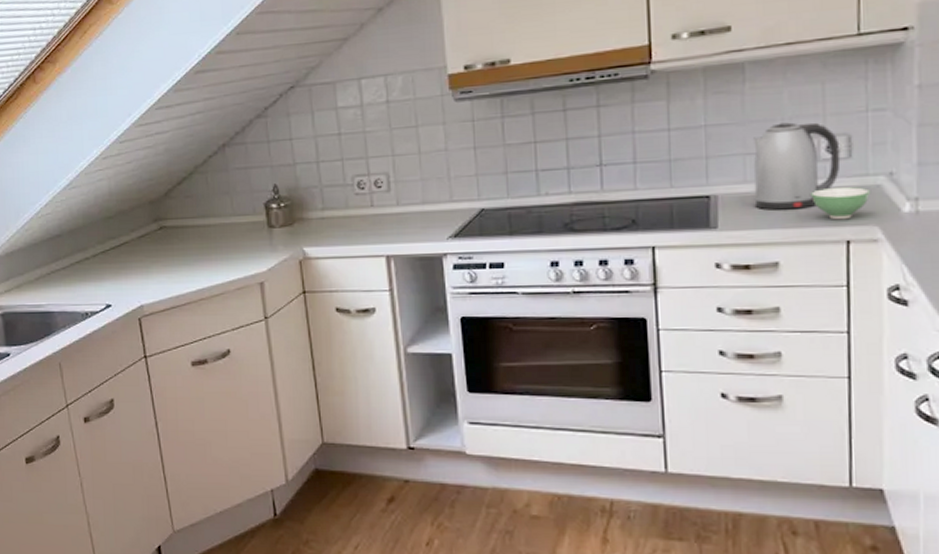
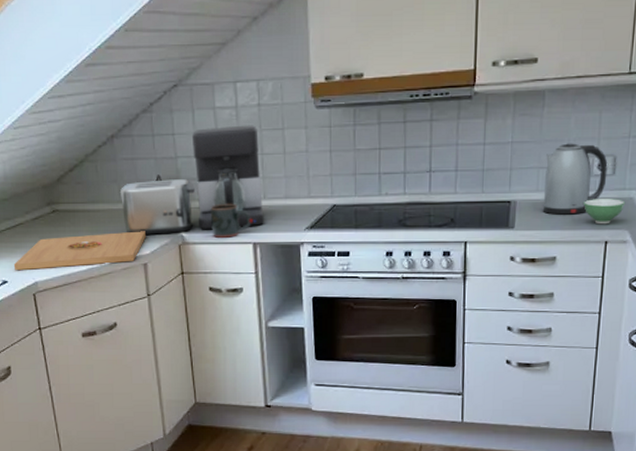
platter: none [117,246,263,294] -> present [13,231,147,271]
toaster: none [232,187,316,250] -> present [119,179,195,235]
coffee maker: none [311,124,398,243] -> present [191,125,264,230]
mug: none [334,211,382,251] -> present [210,203,250,238]

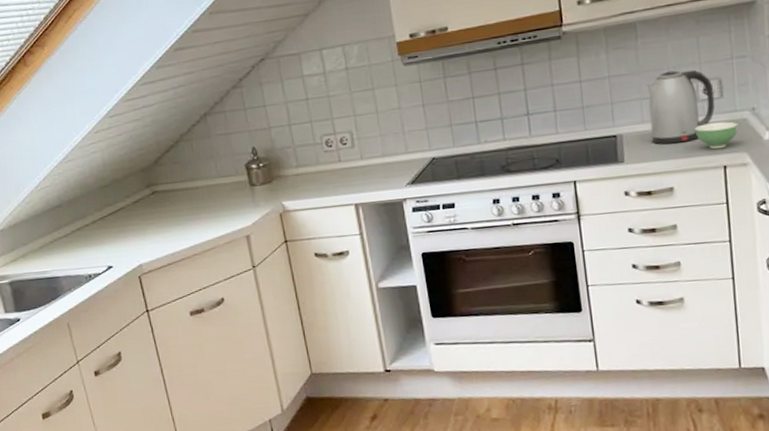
platter: present [13,231,147,271] -> none [117,203,247,255]
toaster: present [119,179,195,235] -> none [216,148,292,207]
coffee maker: present [191,125,264,230] -> none [282,88,364,196]
mug: present [210,203,250,238] -> none [308,166,350,203]

